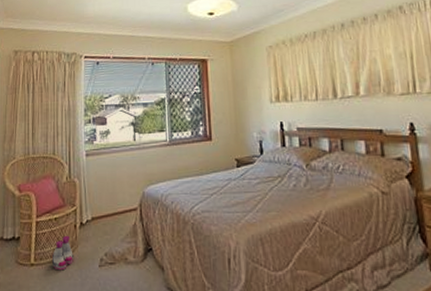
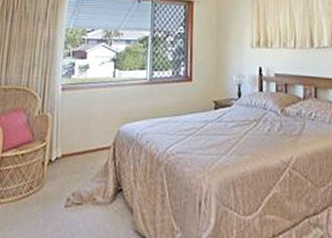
boots: present [51,235,73,271] -> none [13,172,38,211]

